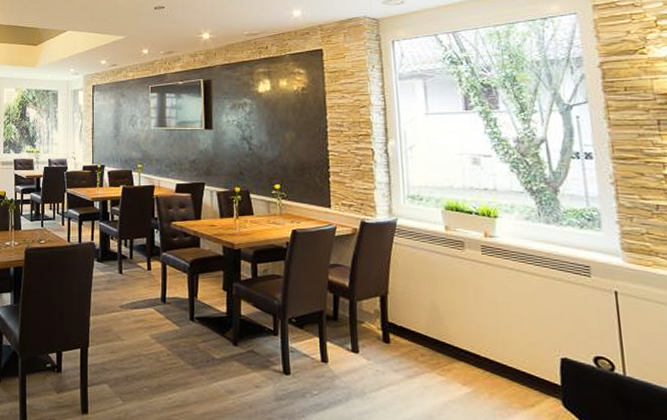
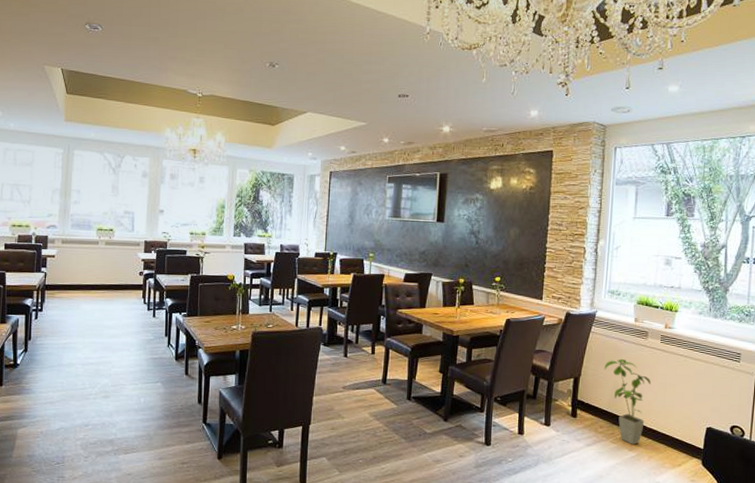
house plant: none [415,273,477,379] -> present [604,358,651,445]

